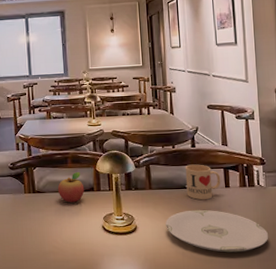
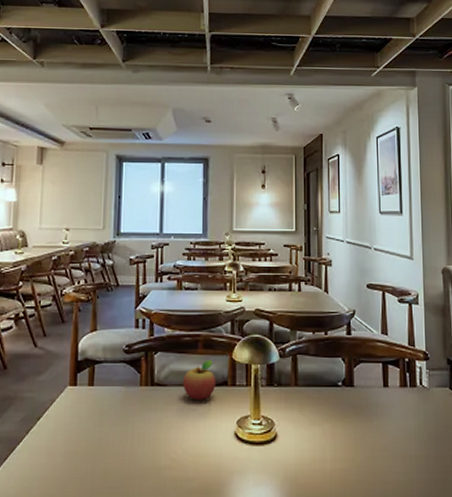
plate: present [166,209,269,253] -> none [312,414,431,471]
mug: present [185,164,221,200] -> none [338,356,379,401]

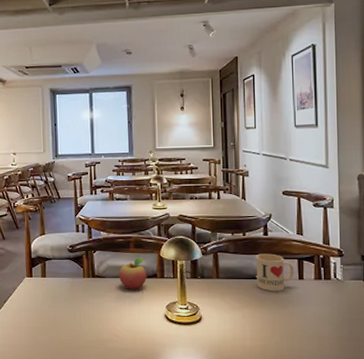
mug: none [338,356,379,401] -> present [256,253,295,291]

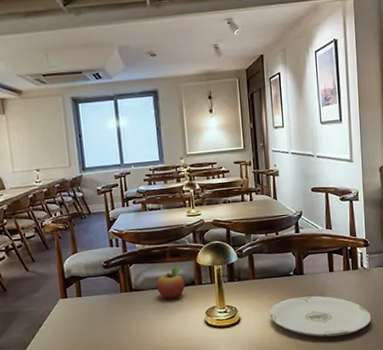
plate: none [233,301,344,349] -> present [270,295,372,337]
mug: present [256,253,295,291] -> none [289,250,325,286]

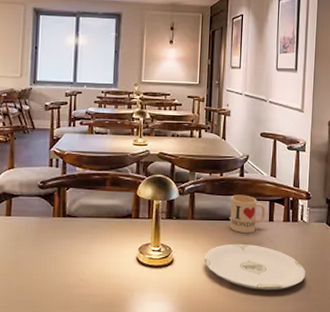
fruit: present [156,266,185,299] -> none [91,196,122,230]
mug: none [289,250,325,286] -> present [229,195,266,233]

